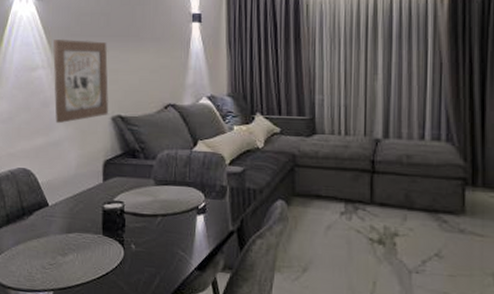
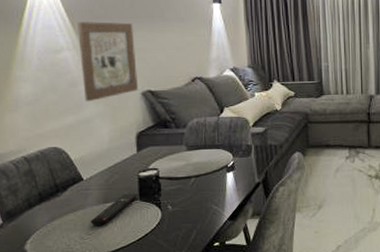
remote control: none [52,225,101,256] -> present [90,193,138,225]

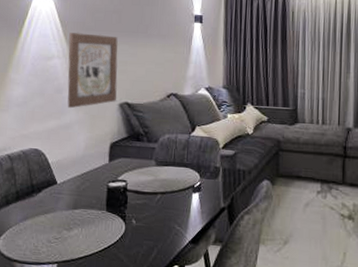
remote control: present [90,193,138,225] -> none [58,202,105,231]

